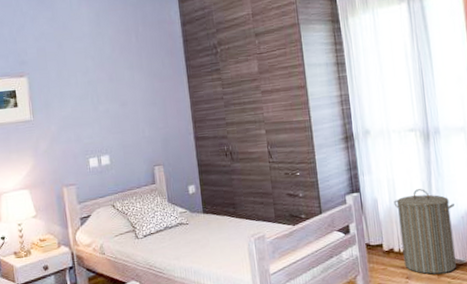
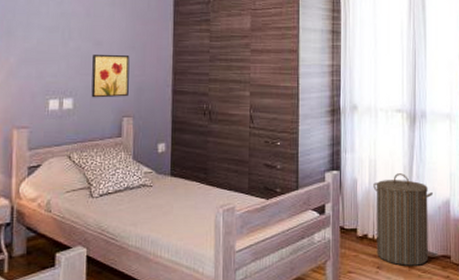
wall art: none [121,111,156,153] -> present [91,55,130,98]

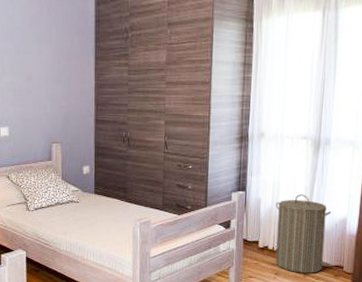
wall art: present [91,55,130,98] -> none [24,88,56,127]

